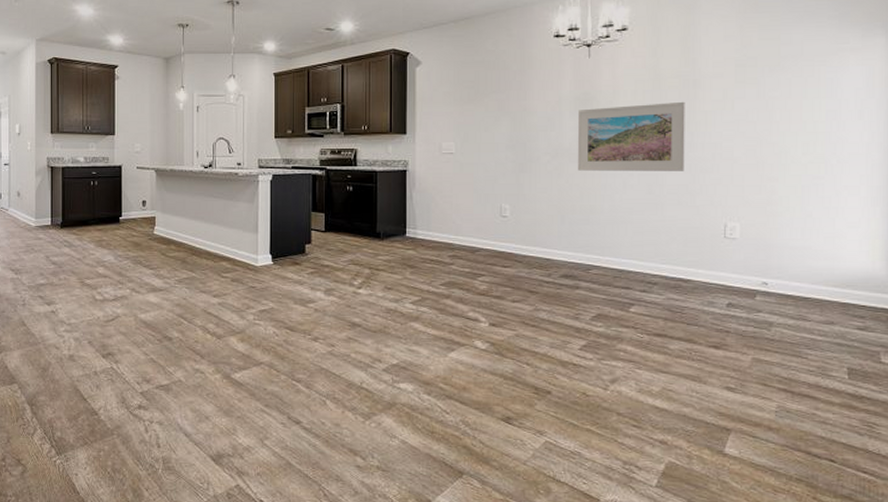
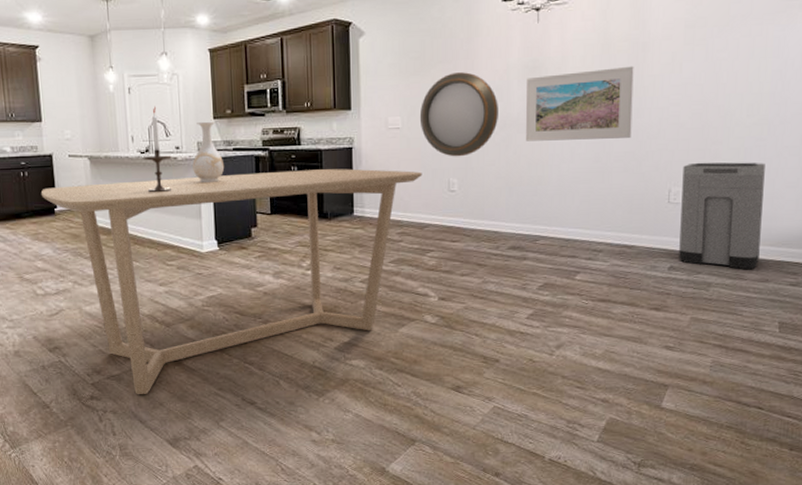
dining table: none [108,190,475,407] -> present [40,168,422,395]
candlestick: none [207,124,233,206] -> present [143,106,172,193]
vase: none [252,140,283,198] -> present [192,121,225,183]
home mirror: none [473,102,550,183] -> present [419,72,498,157]
trash can: none [737,198,824,311] -> present [679,162,765,270]

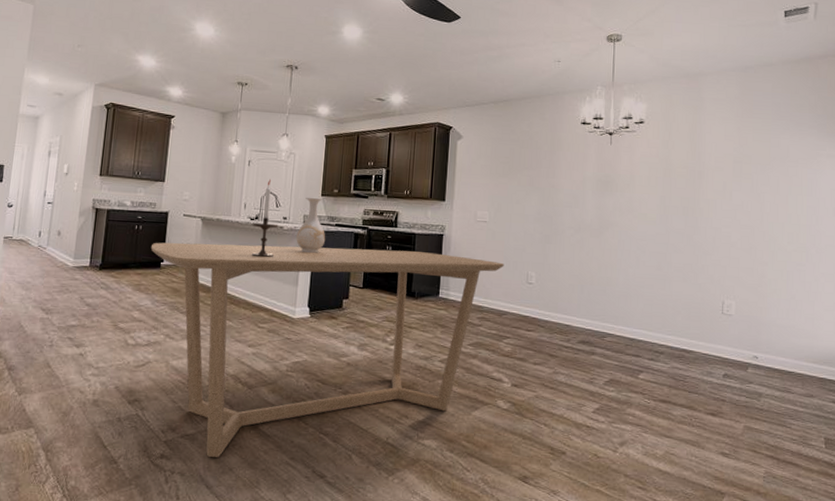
home mirror: present [419,72,498,157] -> none [505,179,575,253]
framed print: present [526,66,634,141] -> none [598,189,691,252]
trash can: present [679,162,765,270] -> none [732,279,805,384]

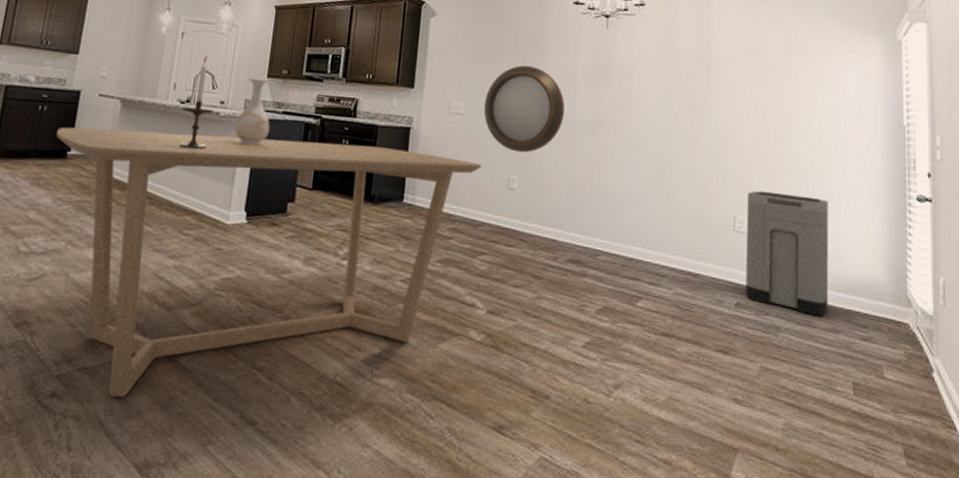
home mirror: none [505,179,575,253] -> present [483,65,565,153]
trash can: none [732,279,805,384] -> present [746,190,828,317]

